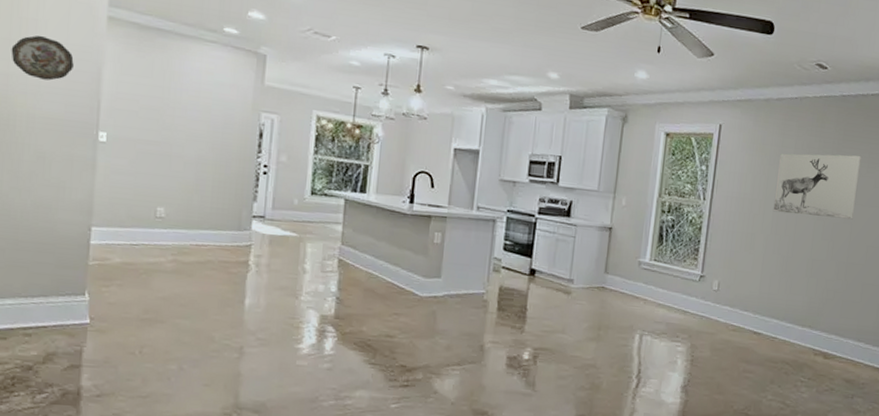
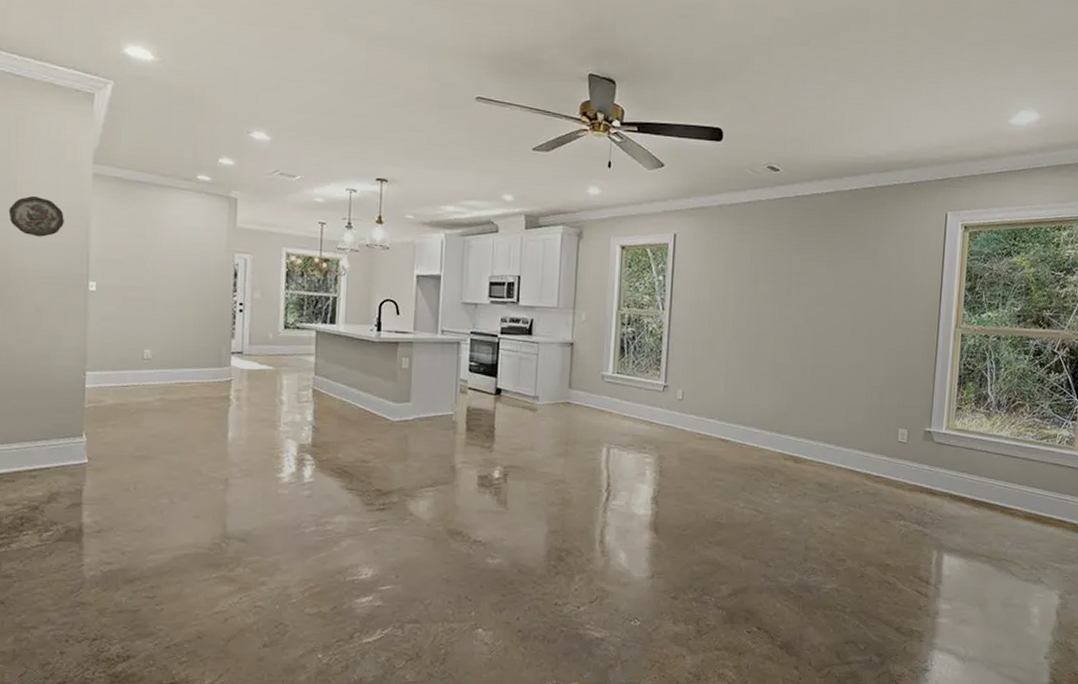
wall art: present [773,153,861,220] -> none [733,255,820,320]

